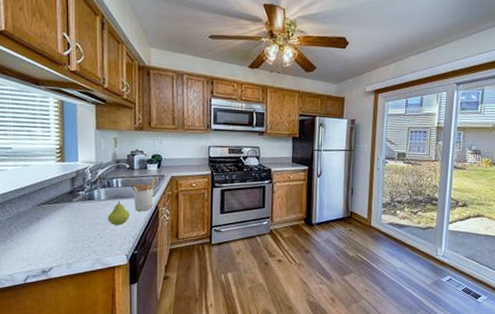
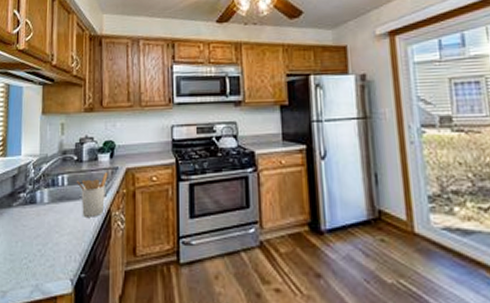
fruit: present [108,200,129,226] -> none [50,203,76,238]

